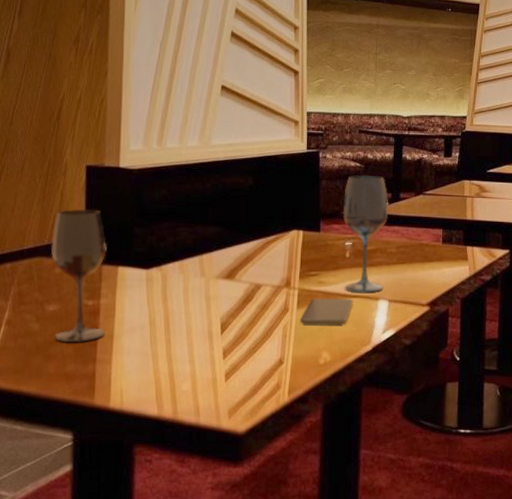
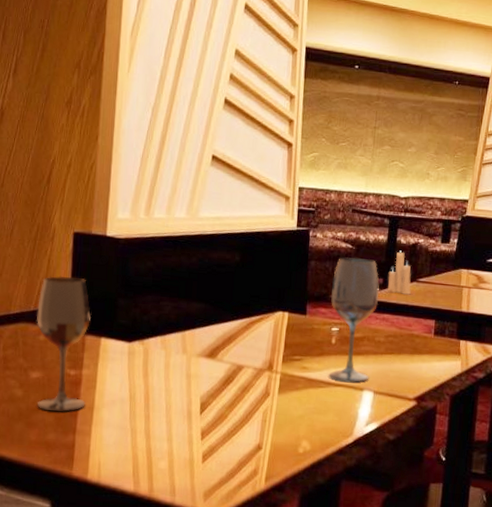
smartphone: present [300,298,353,325] -> none [281,384,337,413]
candle: none [396,166,418,207] -> present [387,250,411,295]

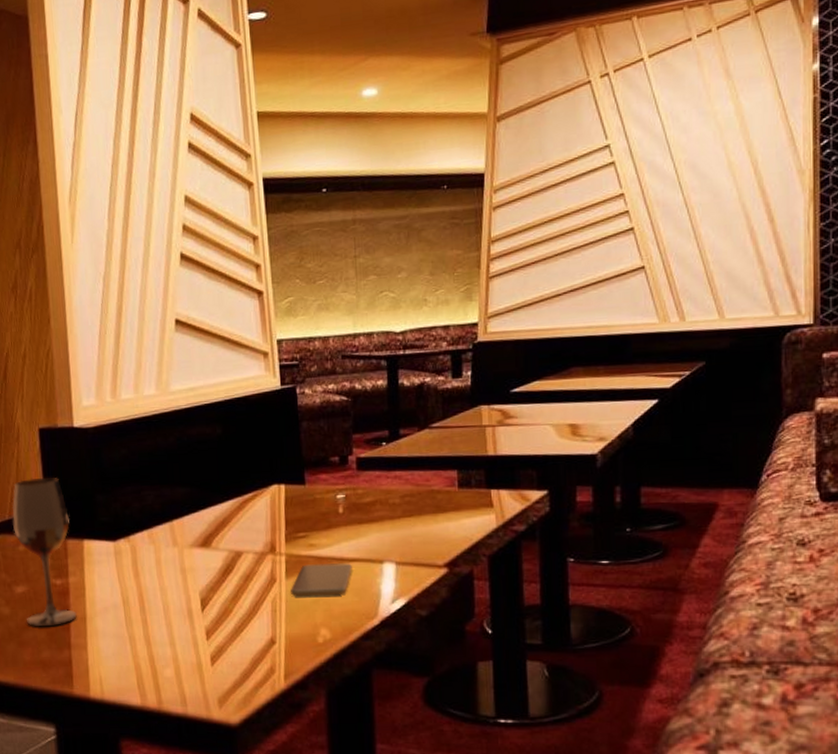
smartphone: none [281,384,337,413] -> present [291,563,352,597]
wineglass: present [329,257,379,382] -> none [330,410,388,555]
candle: present [387,250,411,295] -> none [394,394,424,446]

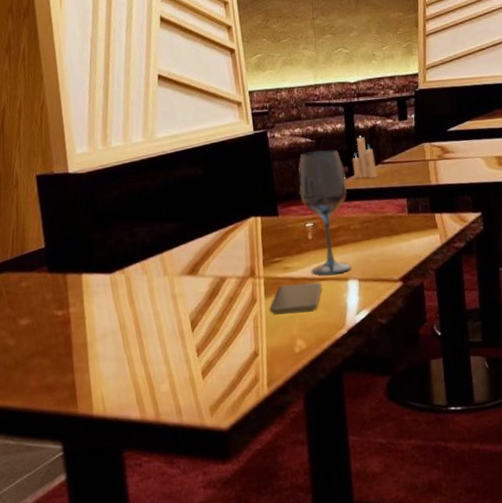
wine glass: present [12,477,77,627] -> none [13,219,78,355]
wineglass: none [330,410,388,555] -> present [298,149,352,275]
candle: none [394,394,424,446] -> present [352,135,378,180]

